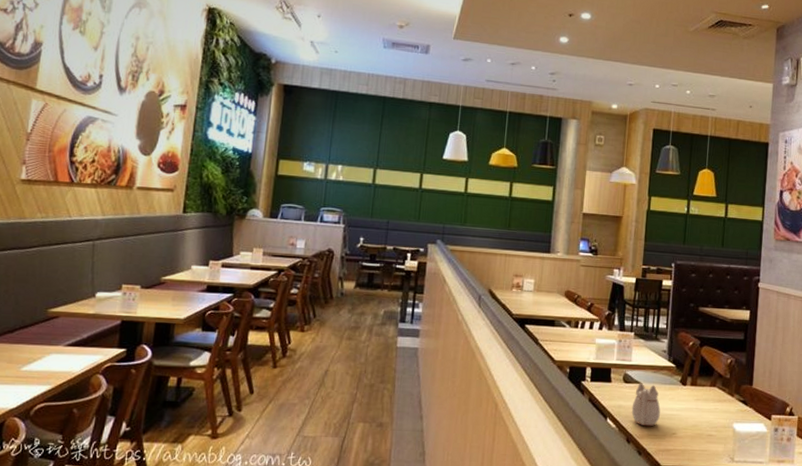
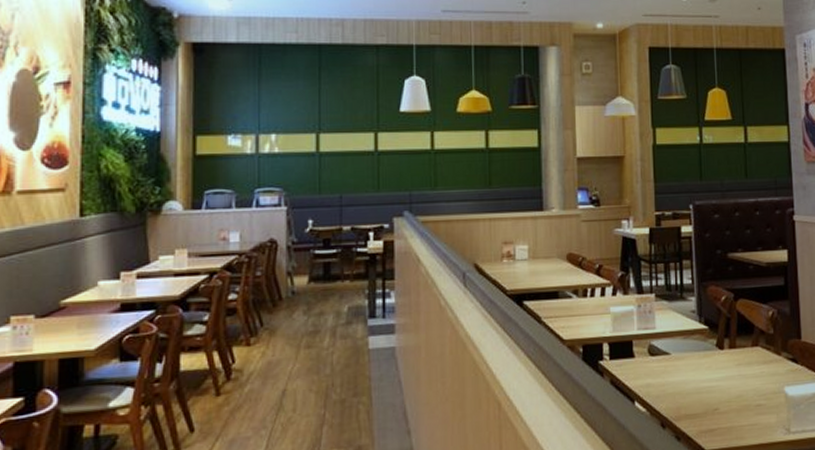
teapot: present [631,383,661,427] -> none [662,353,697,406]

